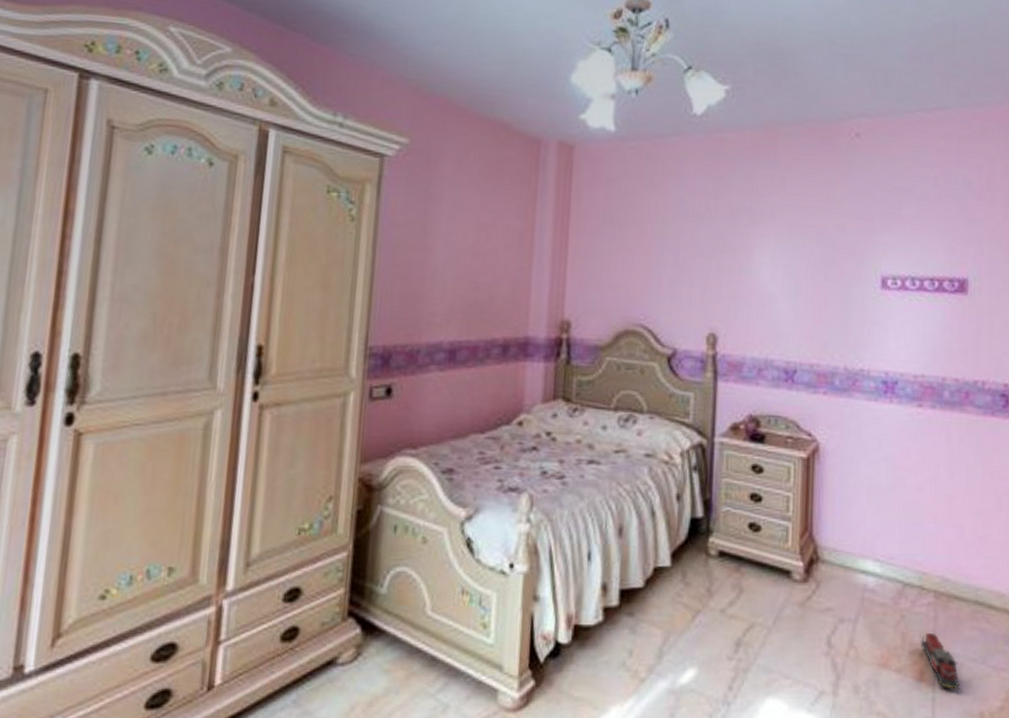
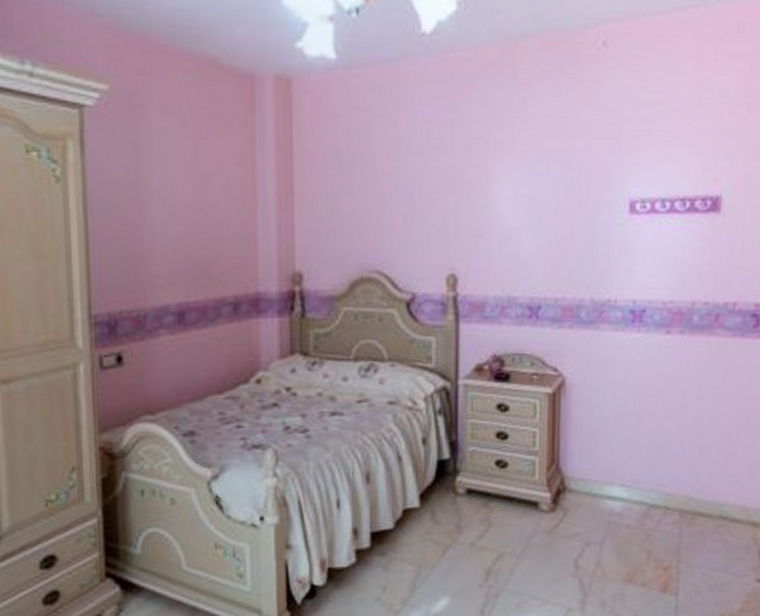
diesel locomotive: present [920,632,960,690] -> none [664,548,702,597]

